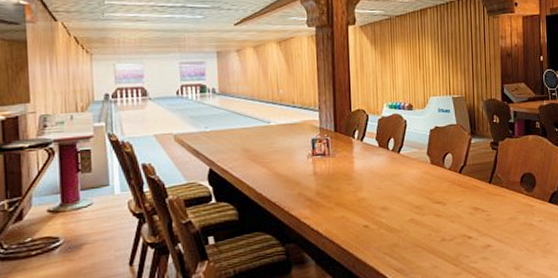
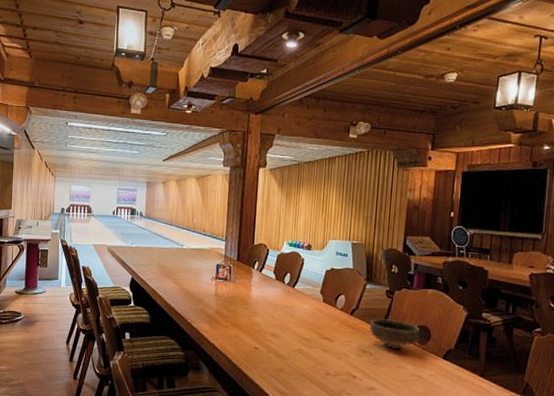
bowl: none [479,171,527,202] -> present [370,318,420,349]

